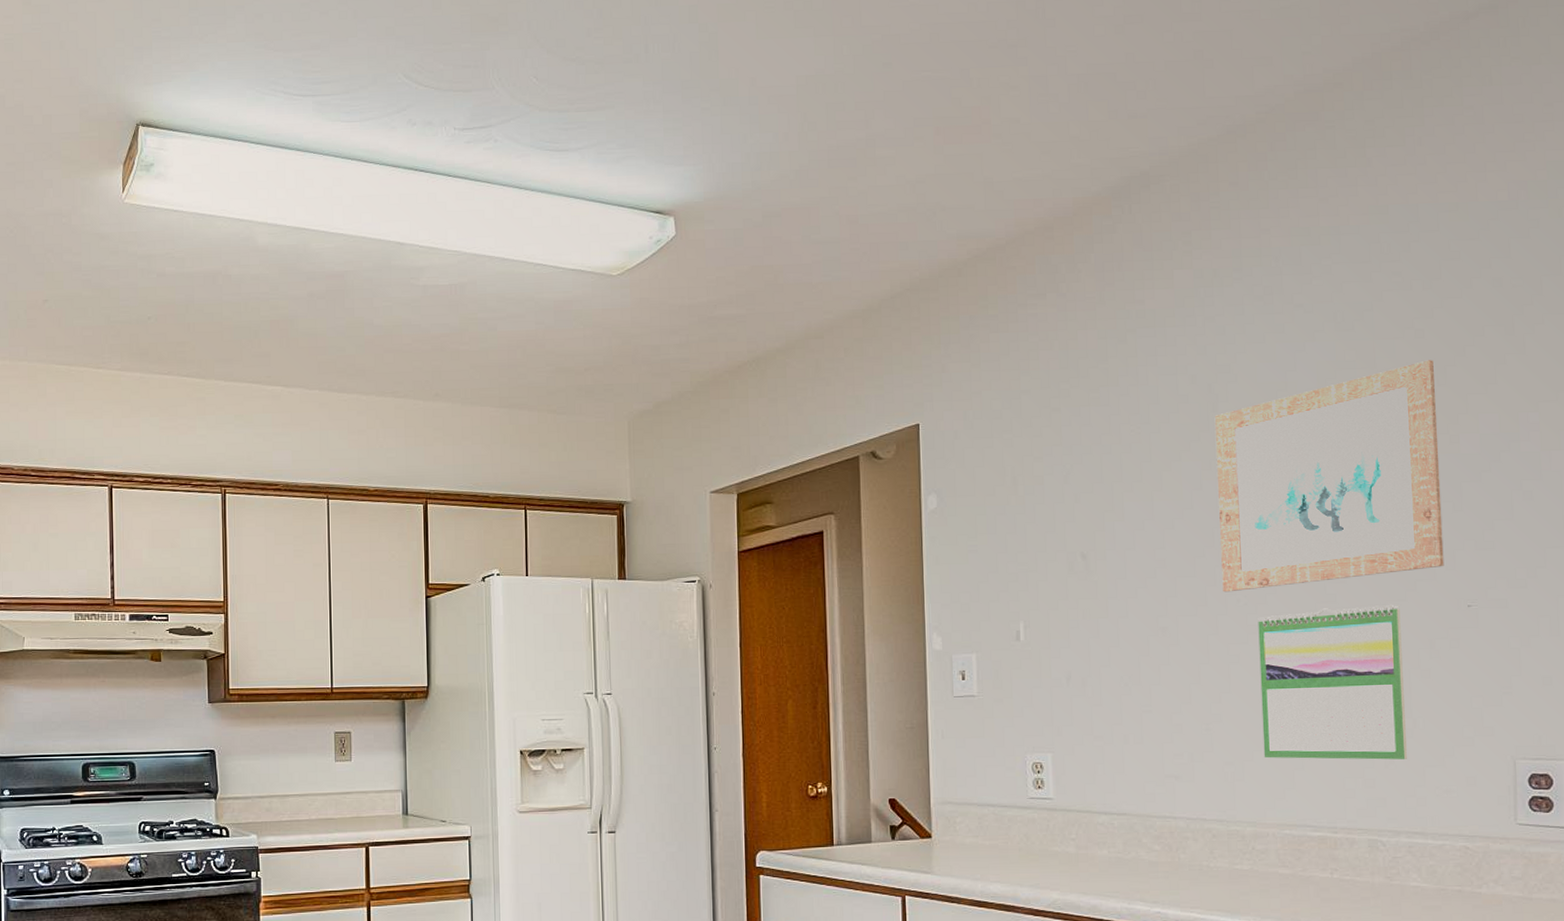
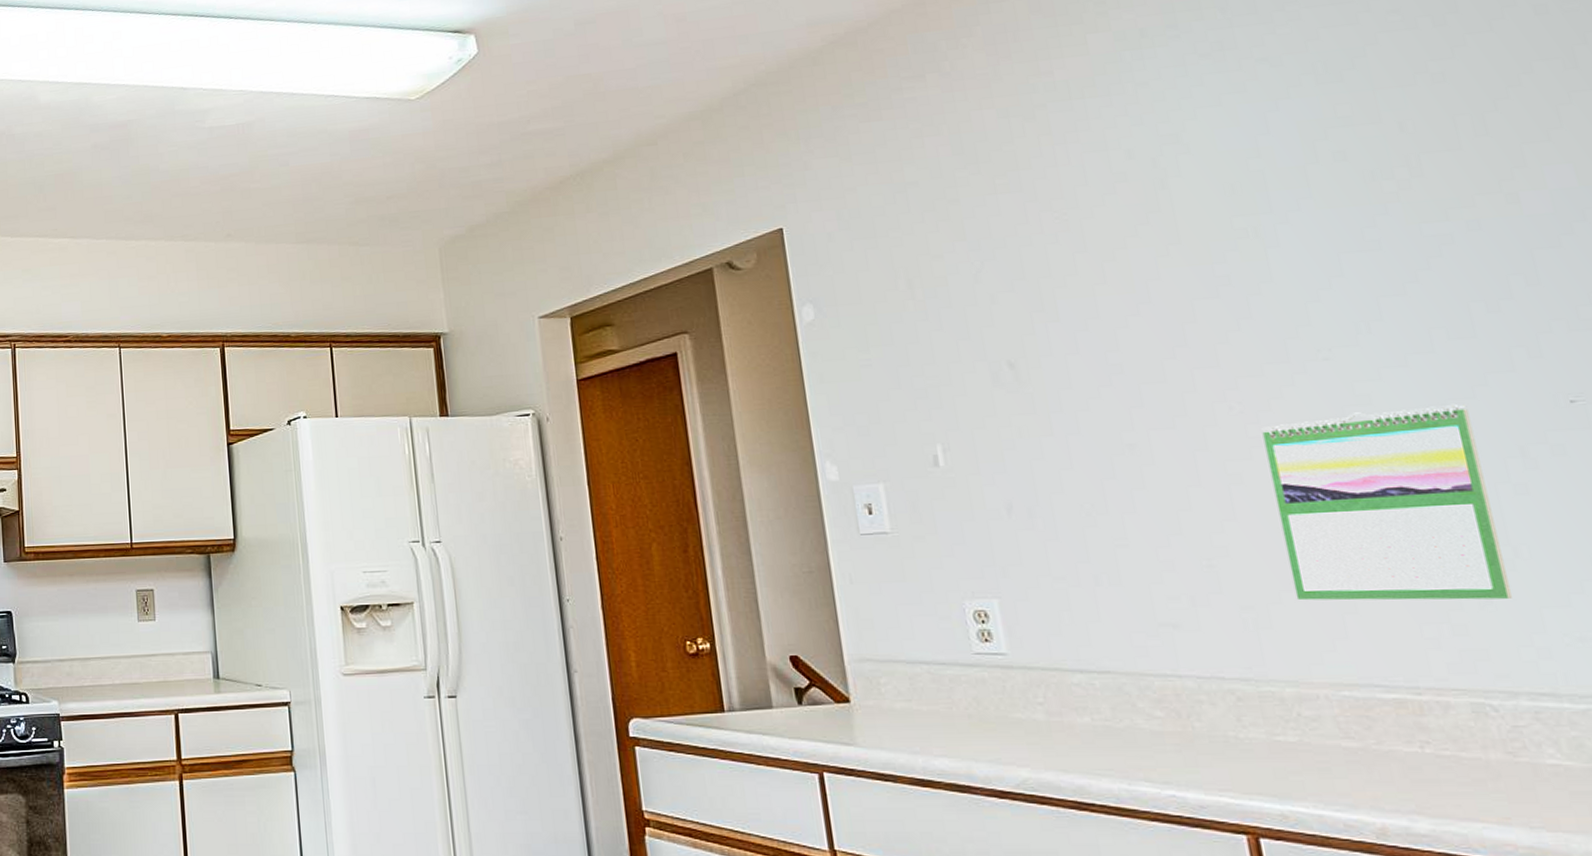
wall art: present [1214,360,1444,592] -> none [1165,107,1525,399]

